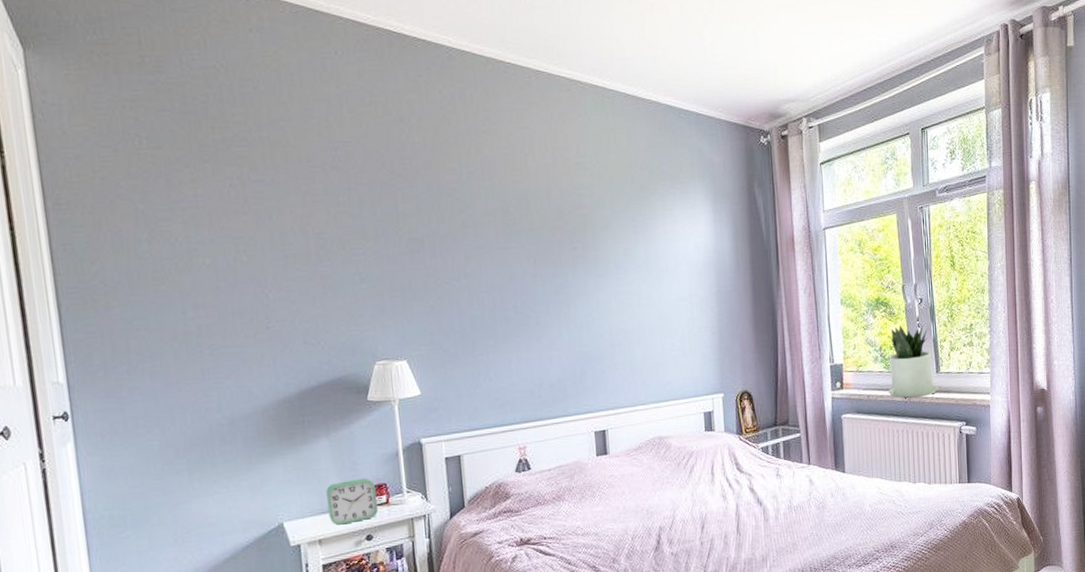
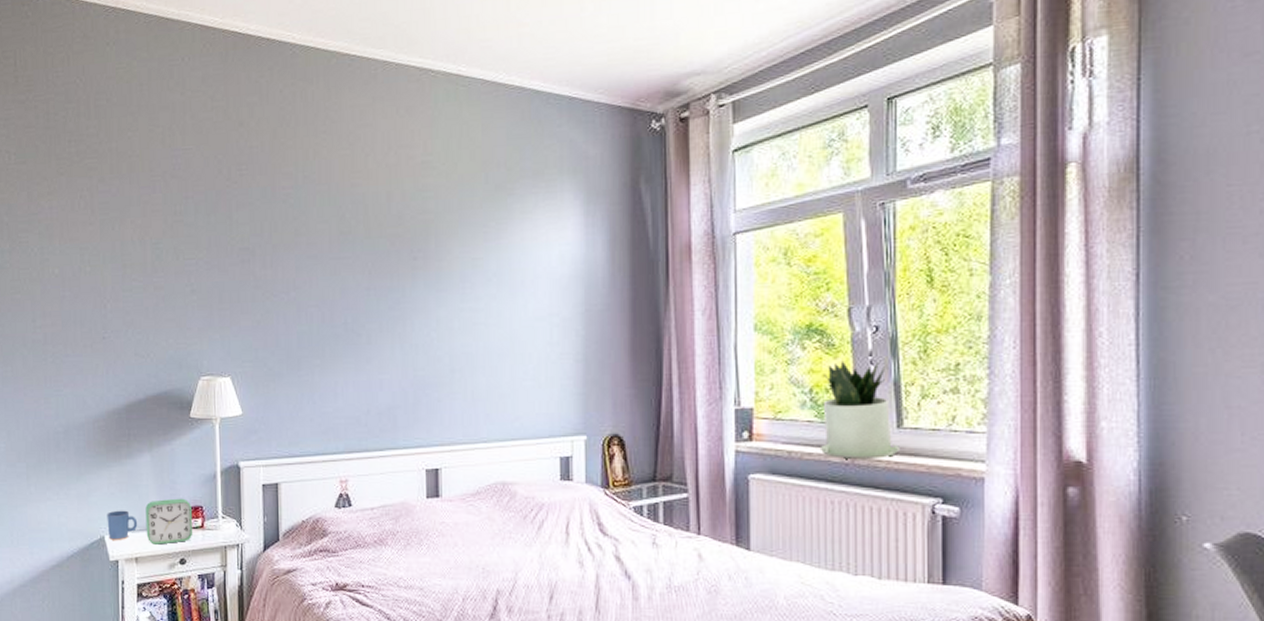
mug: none [284,495,319,526] -> present [107,510,138,540]

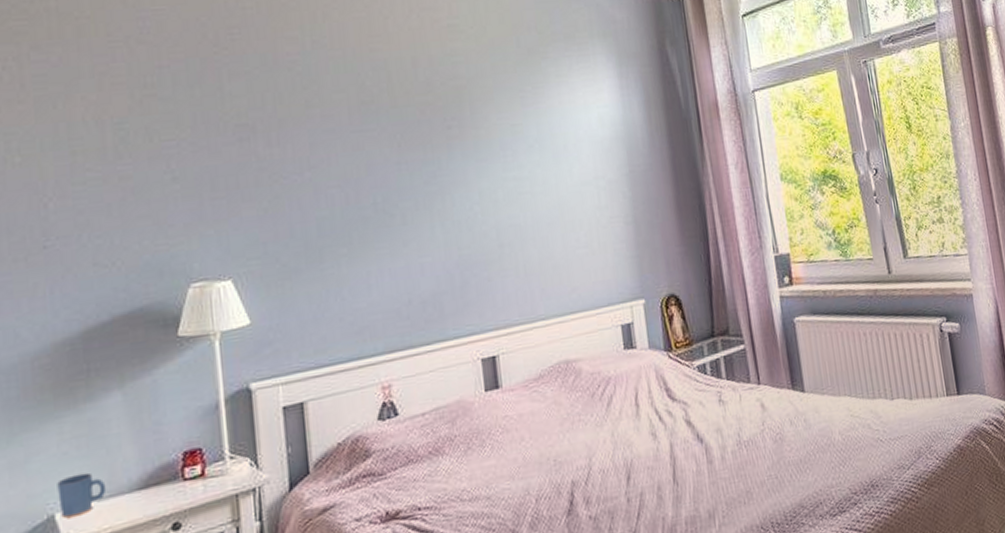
alarm clock: present [145,498,193,545] -> none [117,442,190,512]
planter: present [819,360,900,460] -> none [842,200,909,293]

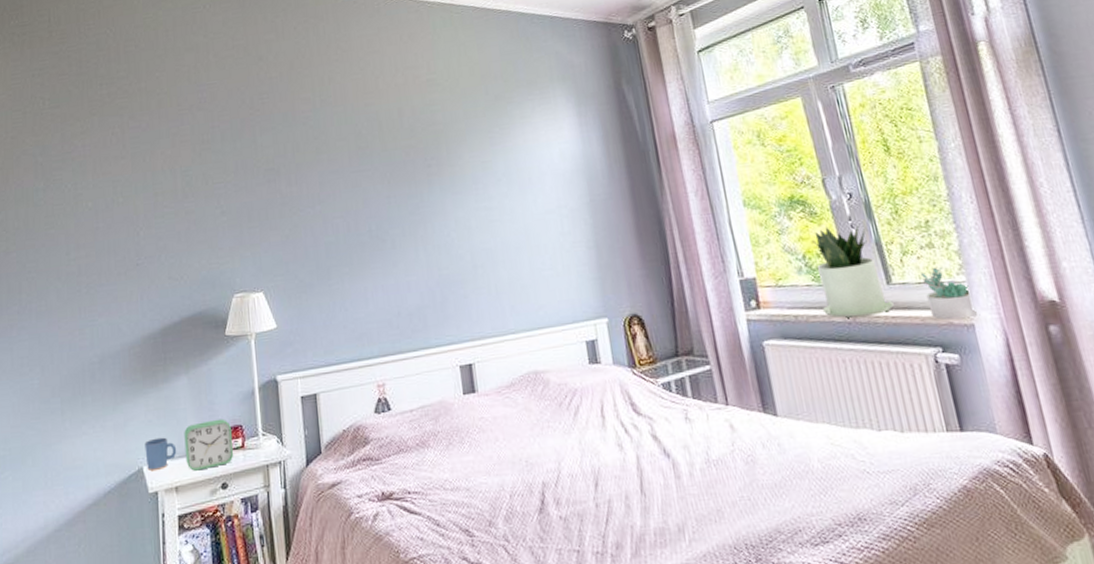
alarm clock: none [117,442,190,512] -> present [184,418,234,471]
planter: none [842,200,909,293] -> present [813,225,894,319]
succulent plant: none [932,240,978,291] -> present [921,266,981,320]

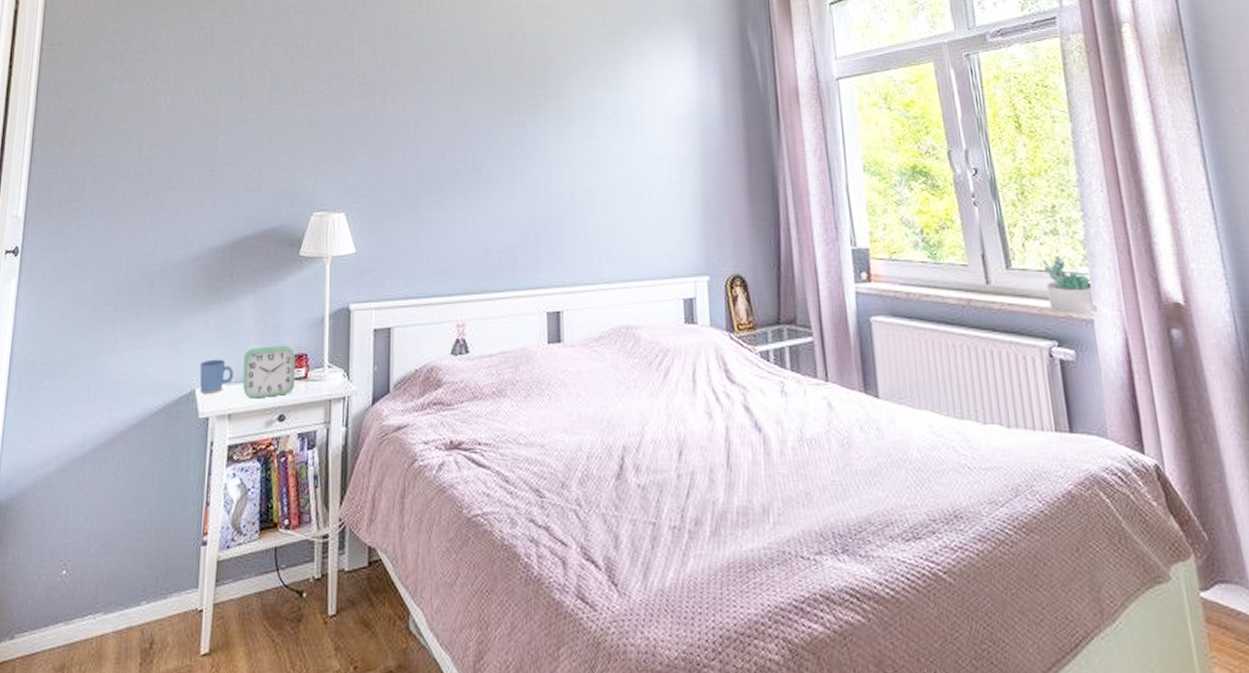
planter: present [813,225,894,319] -> none [932,202,1011,302]

